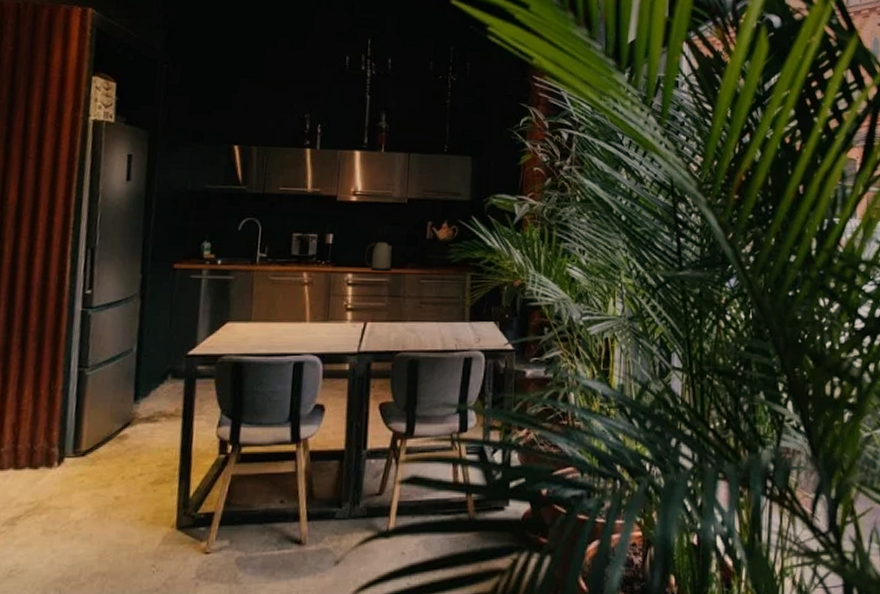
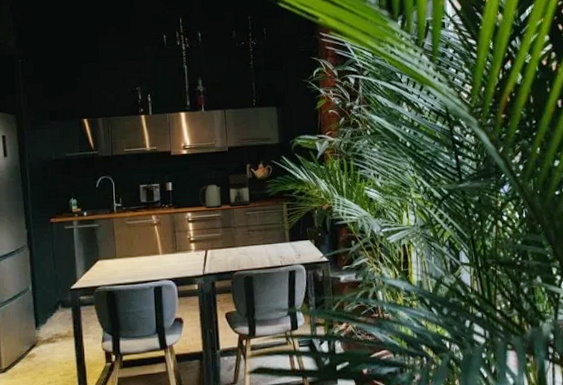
coffee maker: none [400,232,428,272] -> present [228,173,251,207]

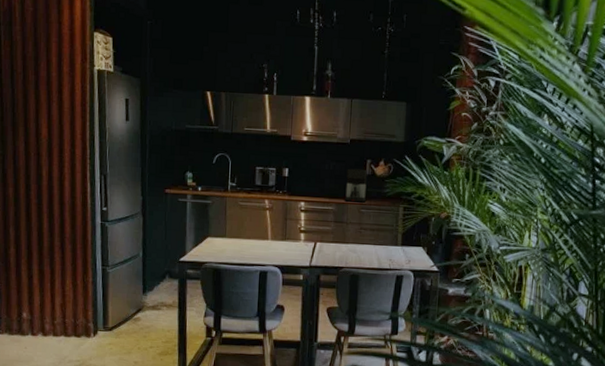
kettle: present [198,184,221,209] -> none [314,175,337,201]

